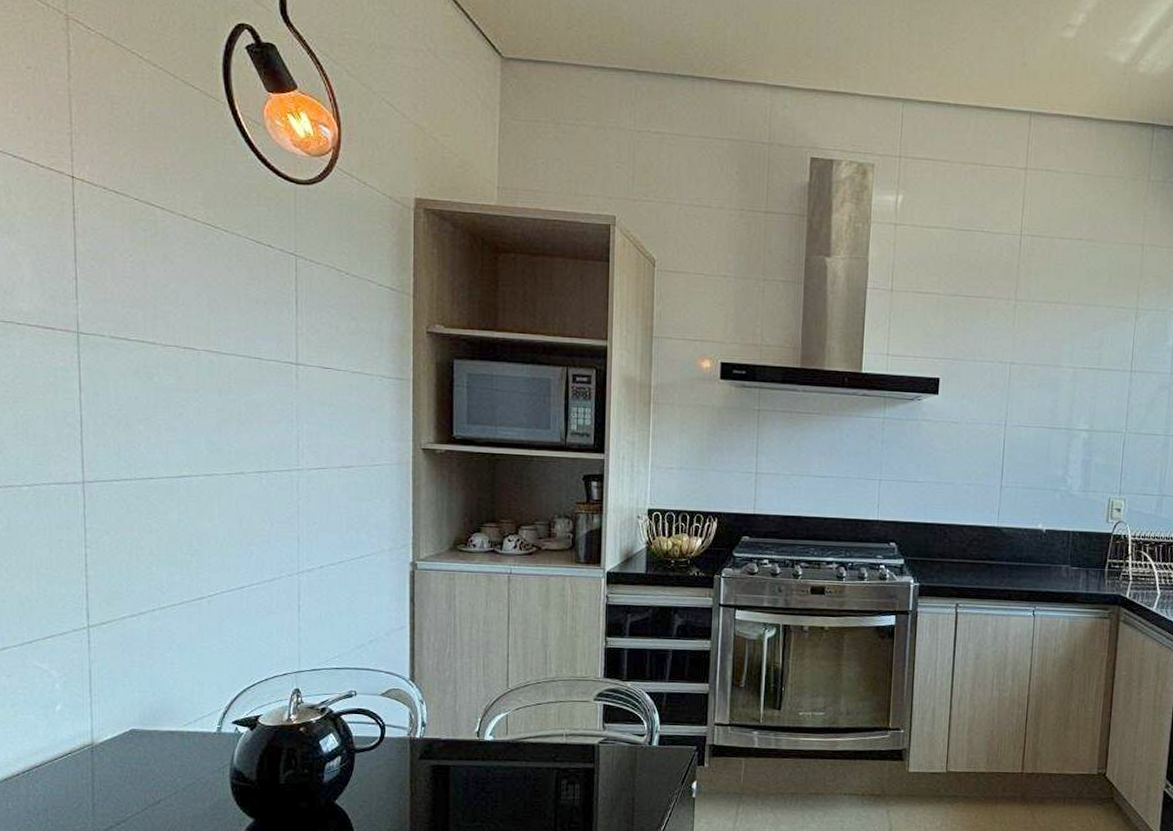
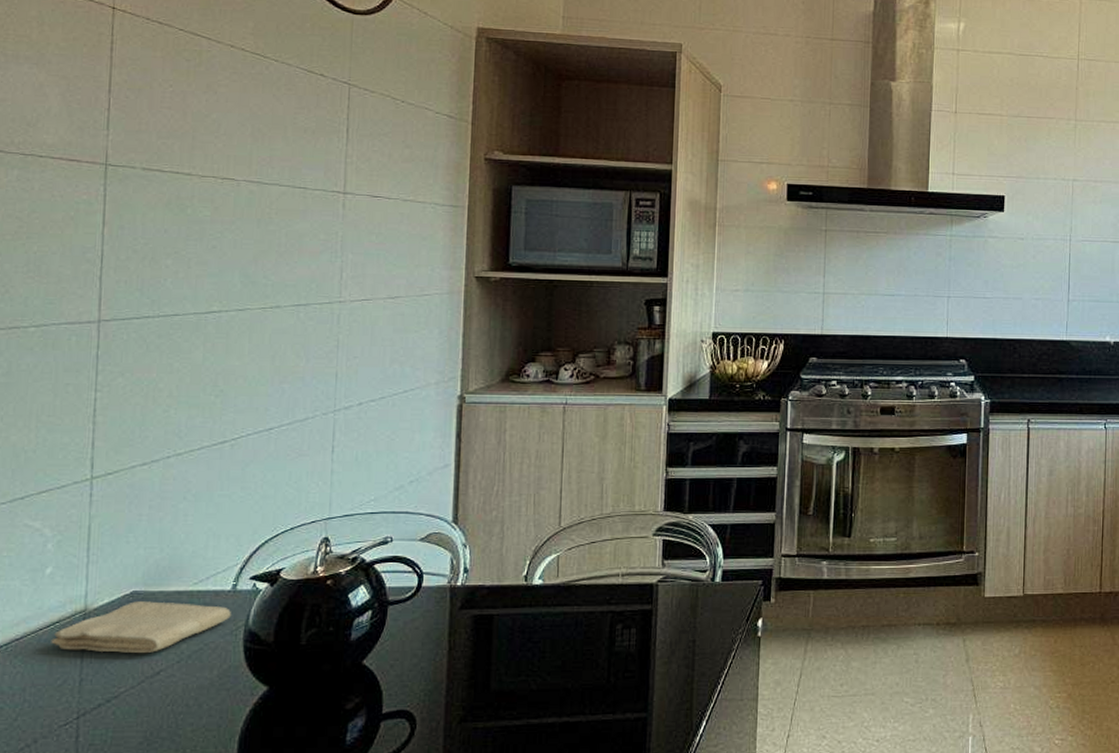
washcloth: none [65,738,218,784] -> present [51,601,231,653]

